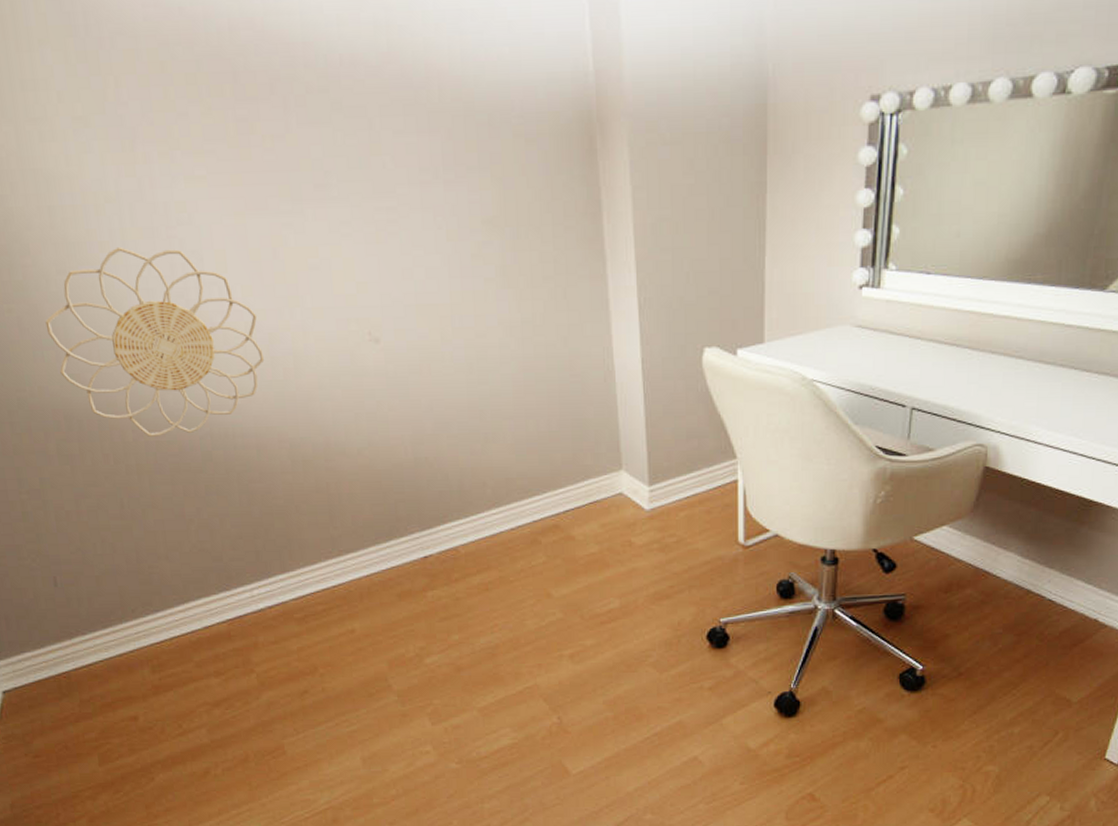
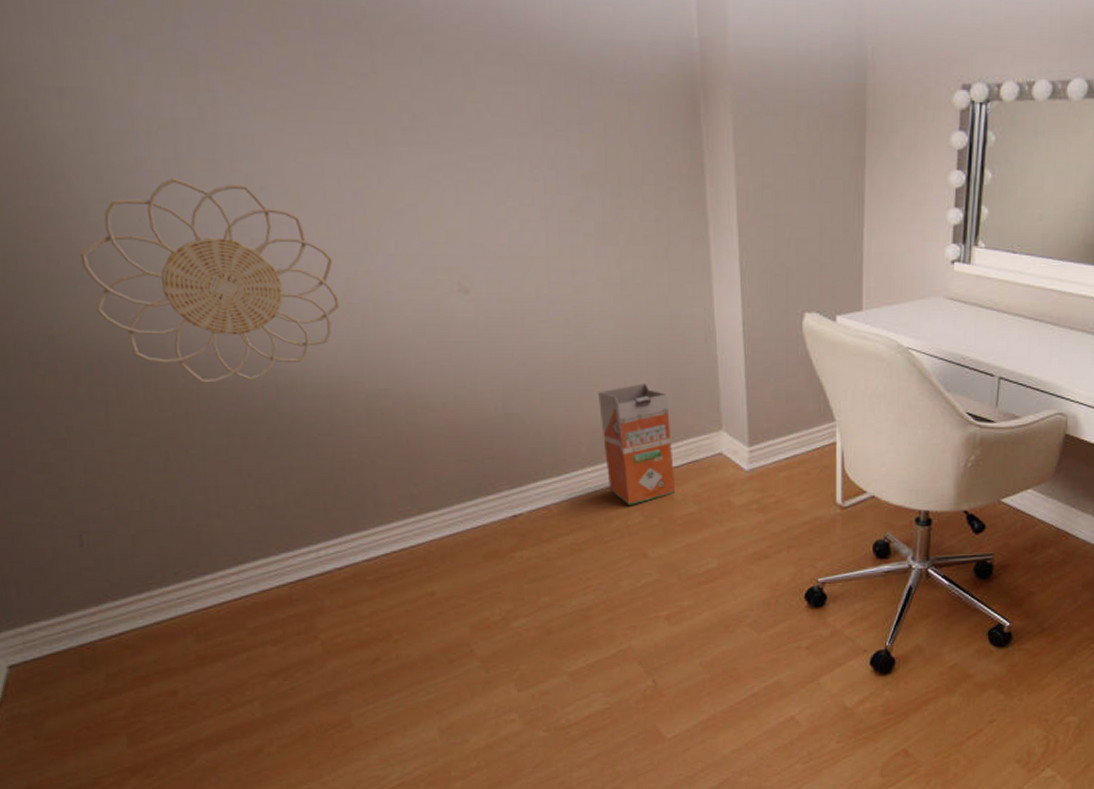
waste bin: none [502,425,578,546] -> present [598,383,676,505]

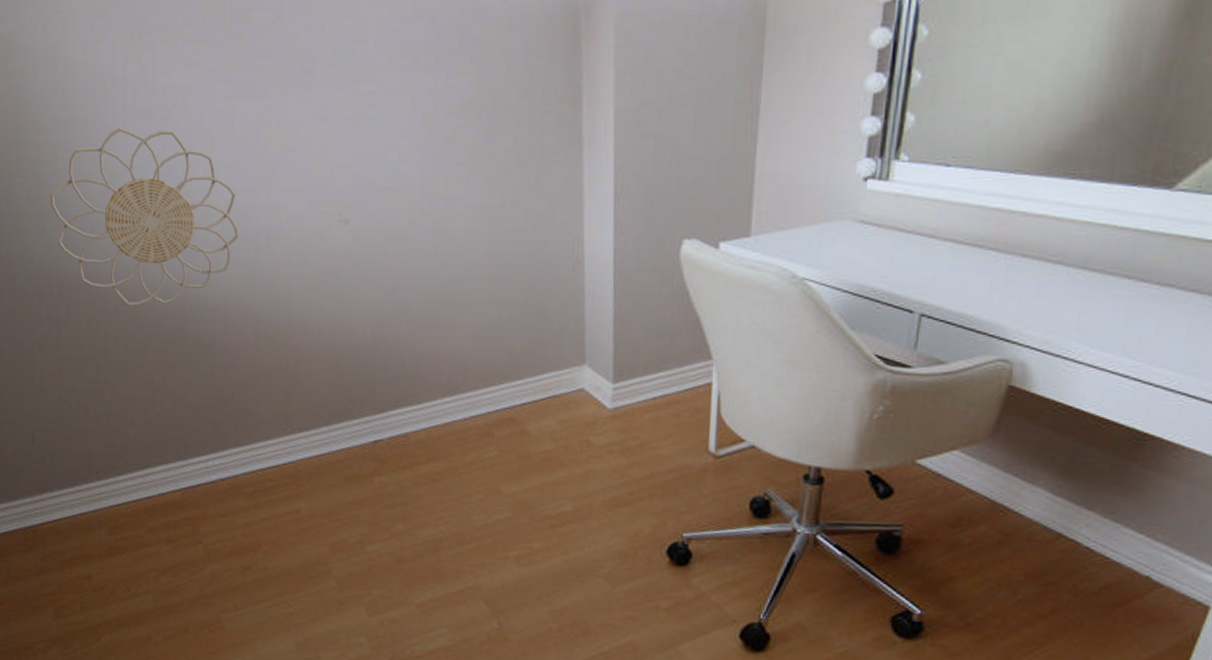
waste bin: present [598,383,676,505] -> none [461,313,534,438]

